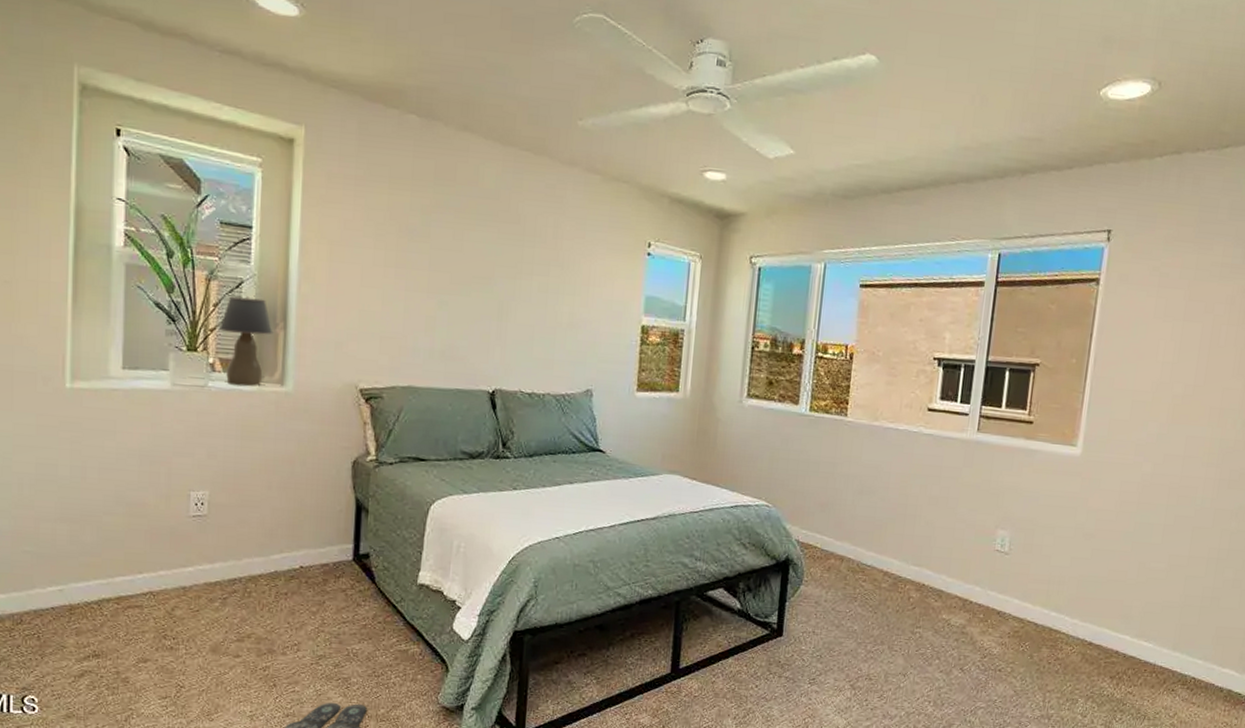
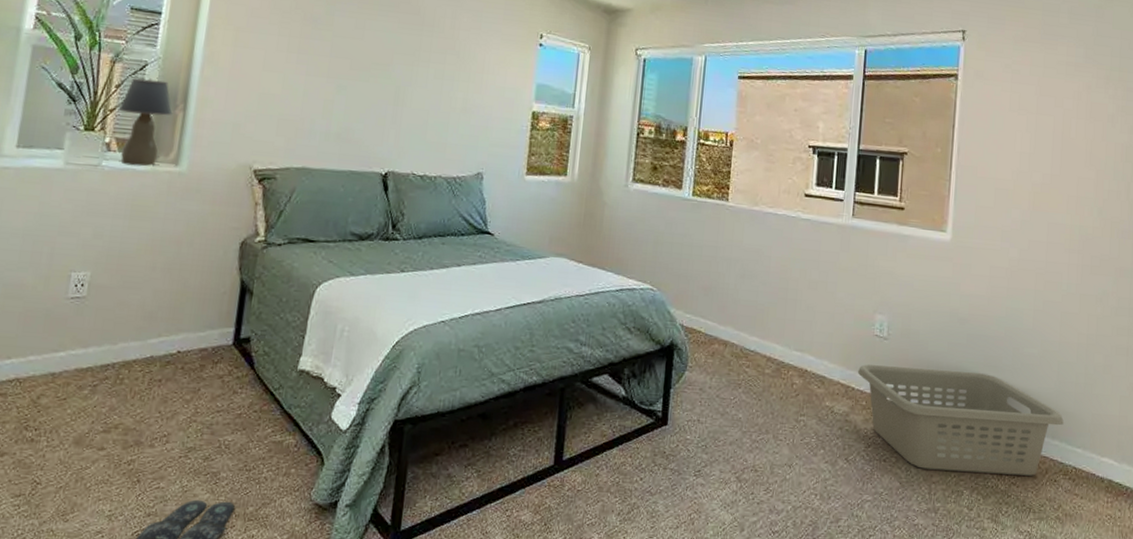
laundry basket: none [976,579,1187,686] -> present [857,364,1064,476]

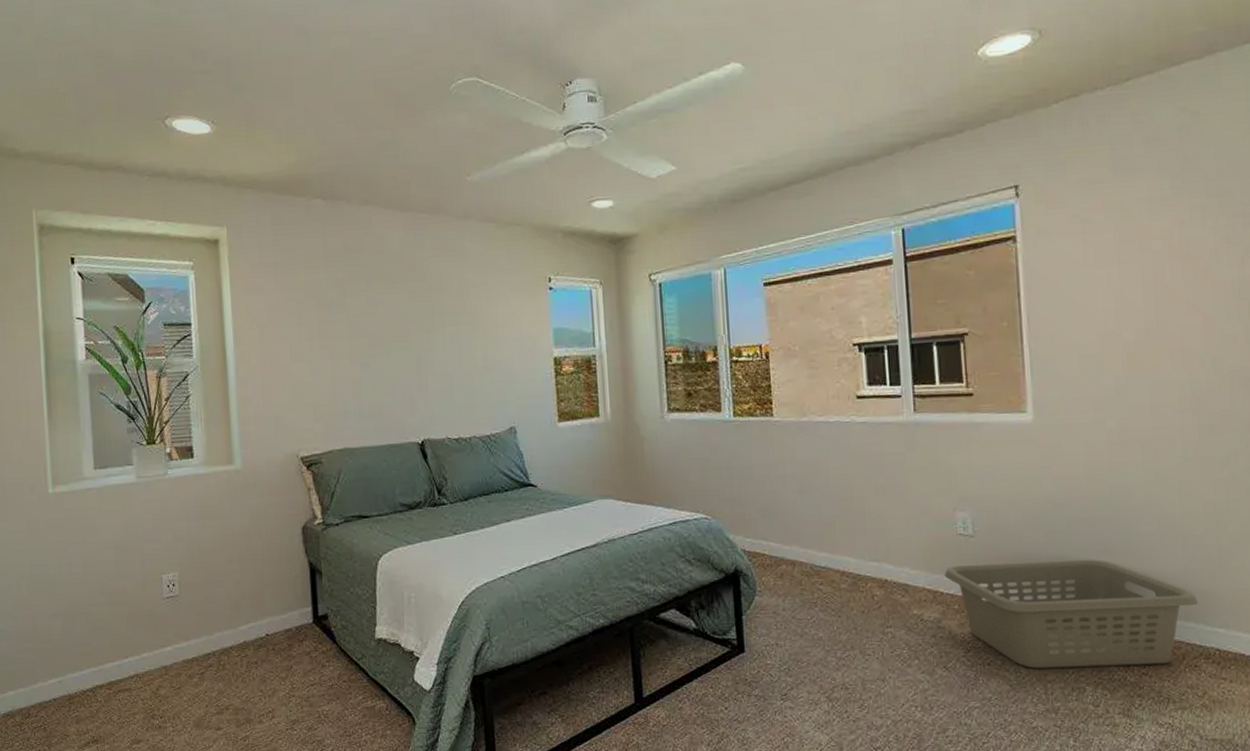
table lamp: present [118,78,173,167] -> none [171,387,219,471]

